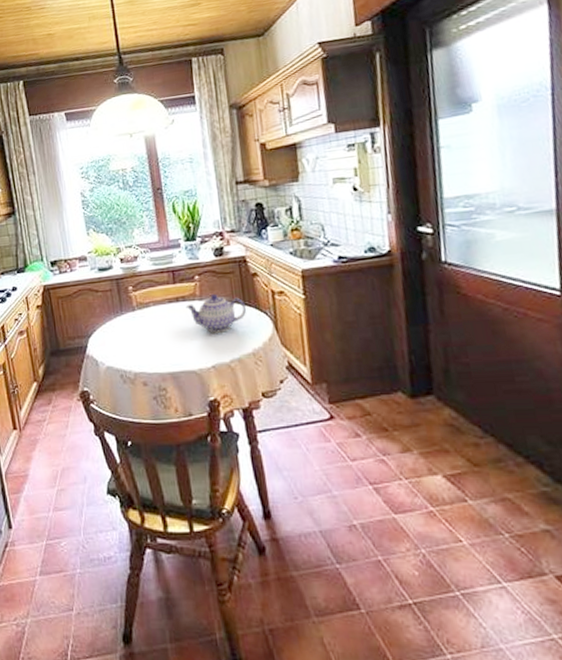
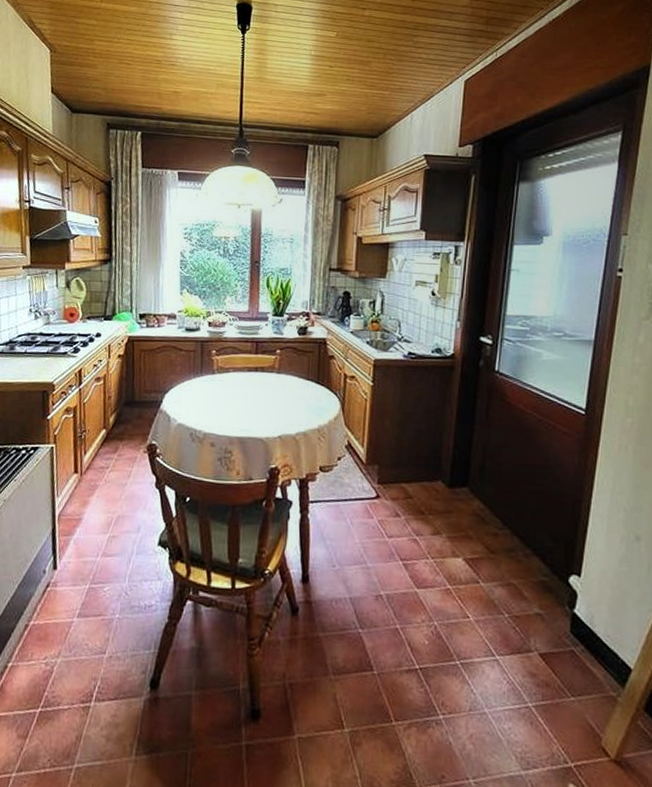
teapot: present [185,293,247,333] -> none [263,369,319,407]

